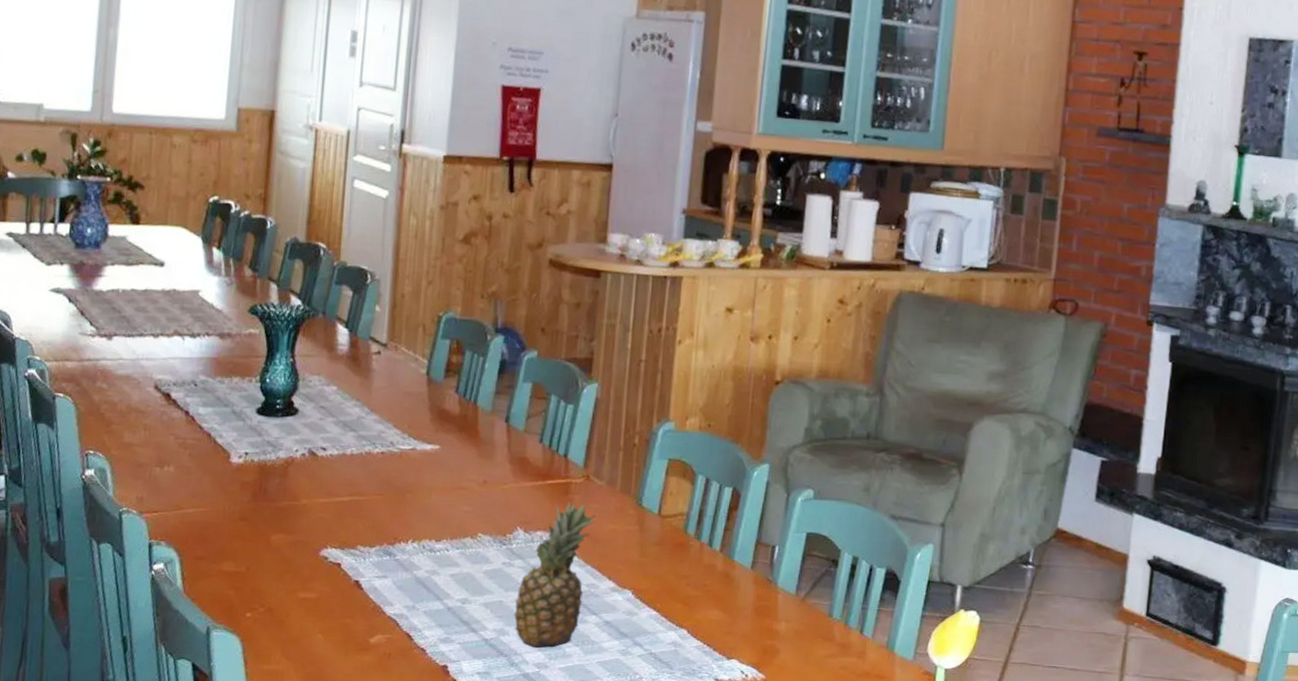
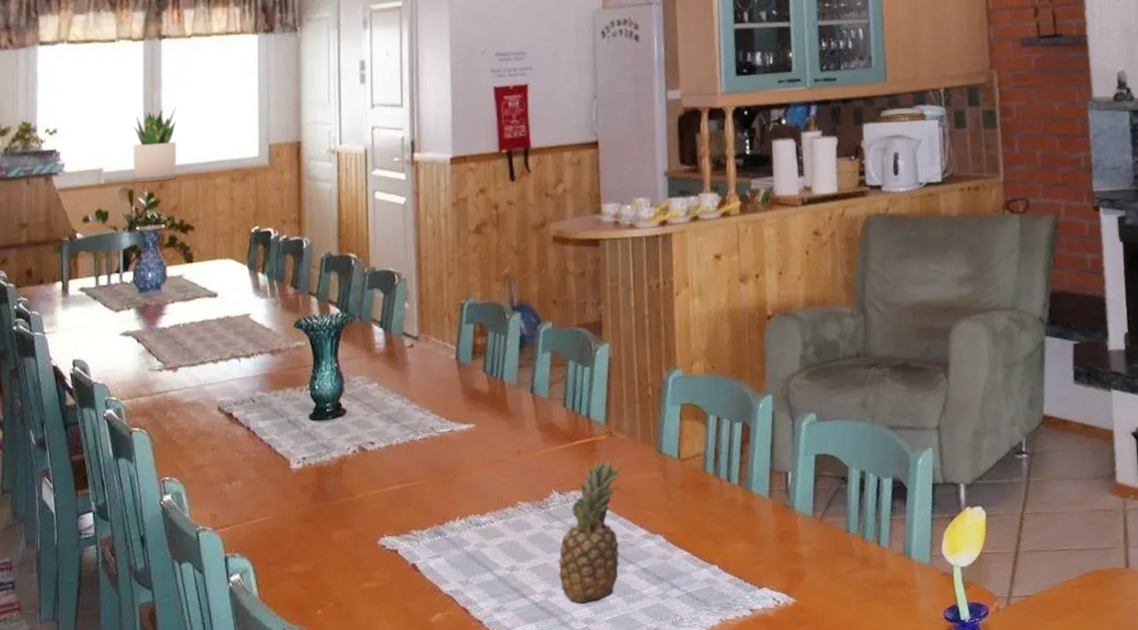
planter: none [79,45,135,130] -> present [134,106,177,183]

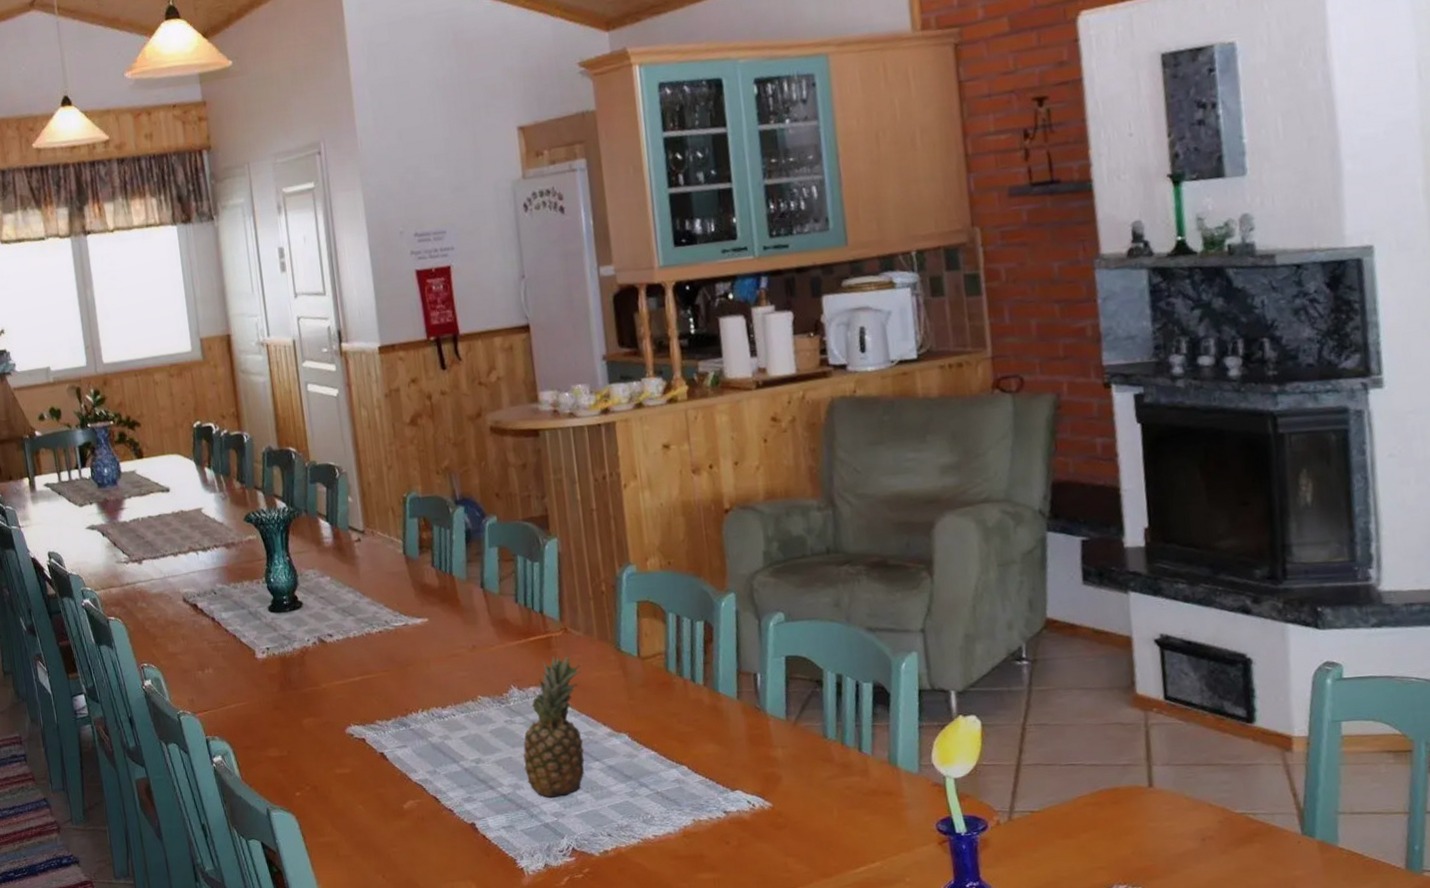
planter: present [134,106,177,183] -> none [73,303,117,380]

